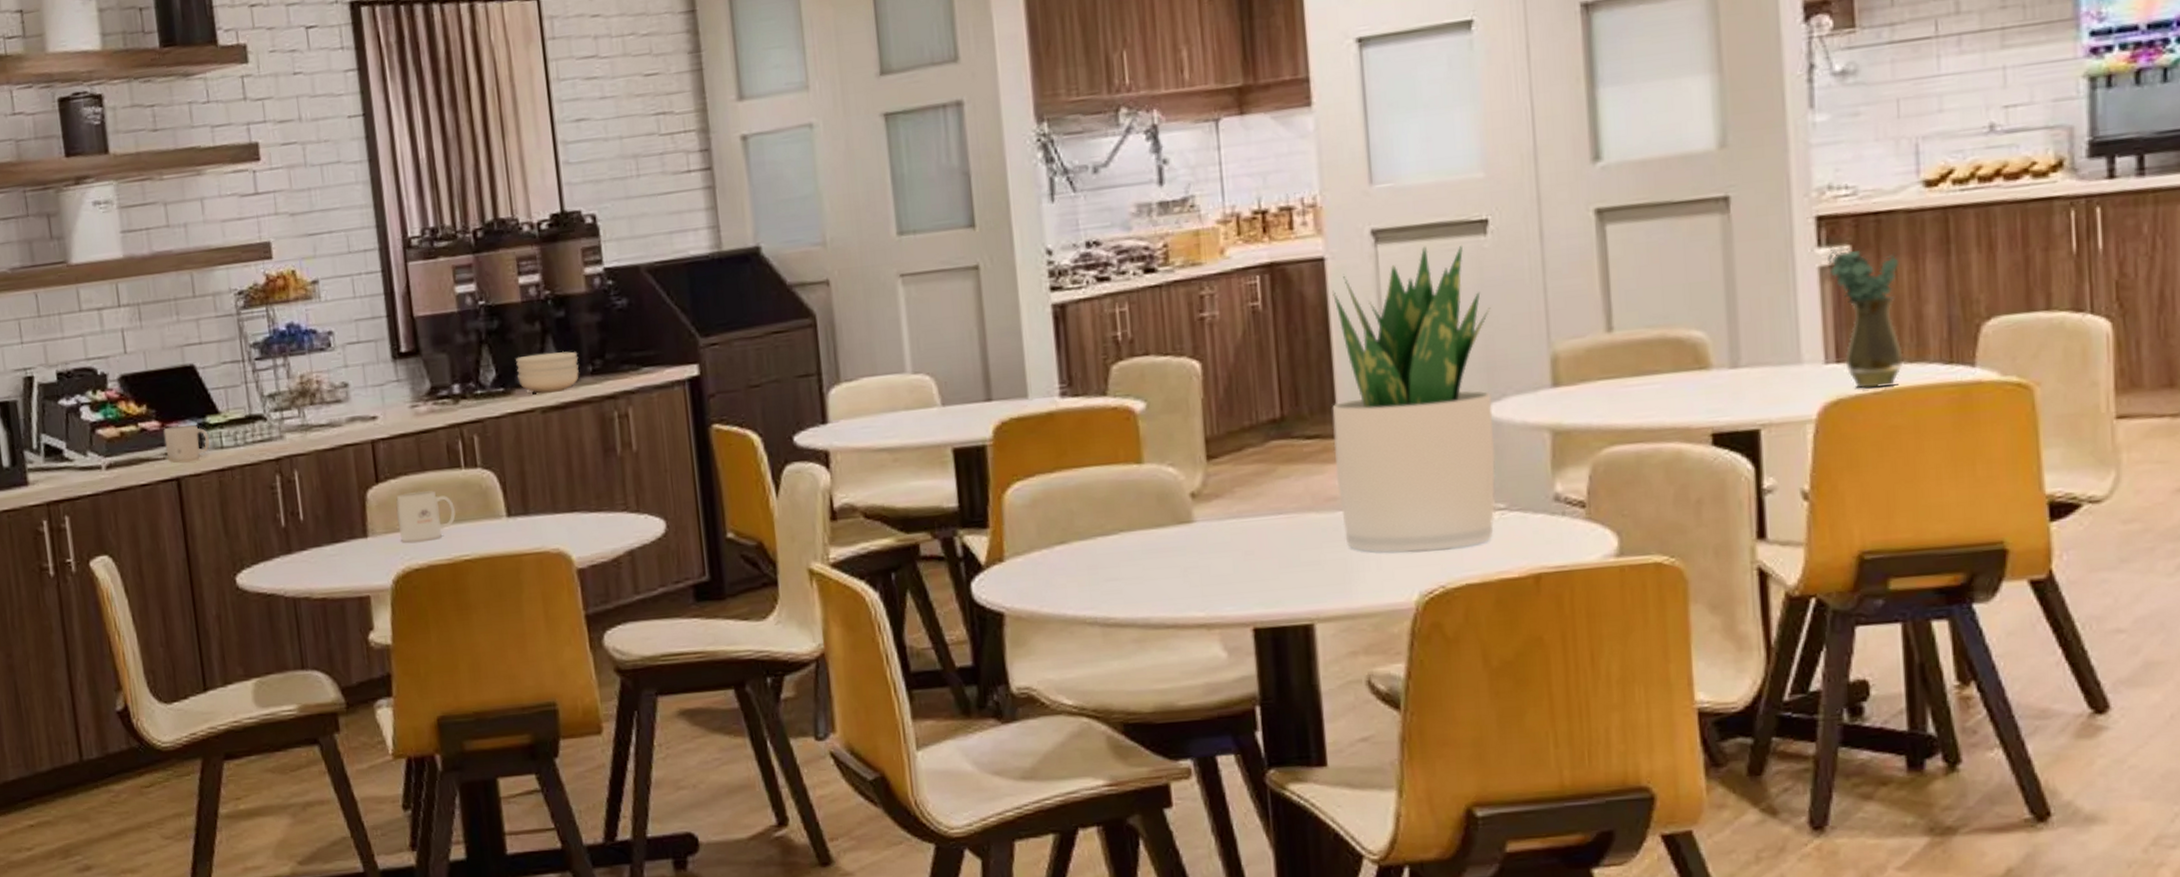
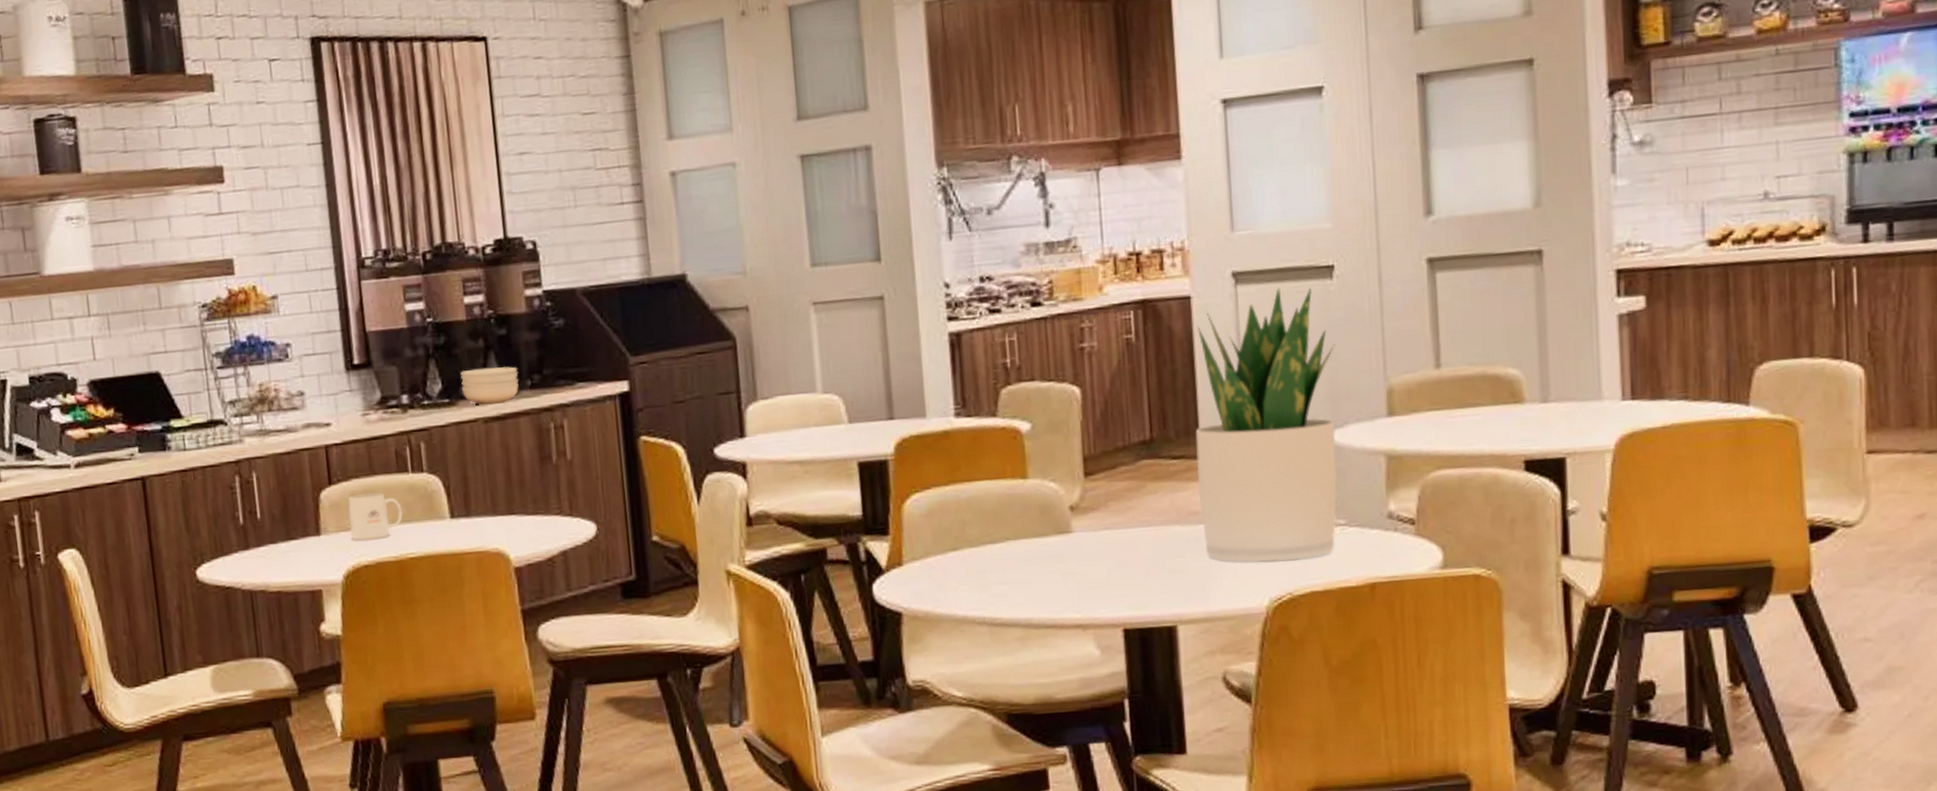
mug: present [163,424,210,464] -> none [129,427,173,464]
vase: present [1827,244,1904,389] -> none [1625,294,1689,423]

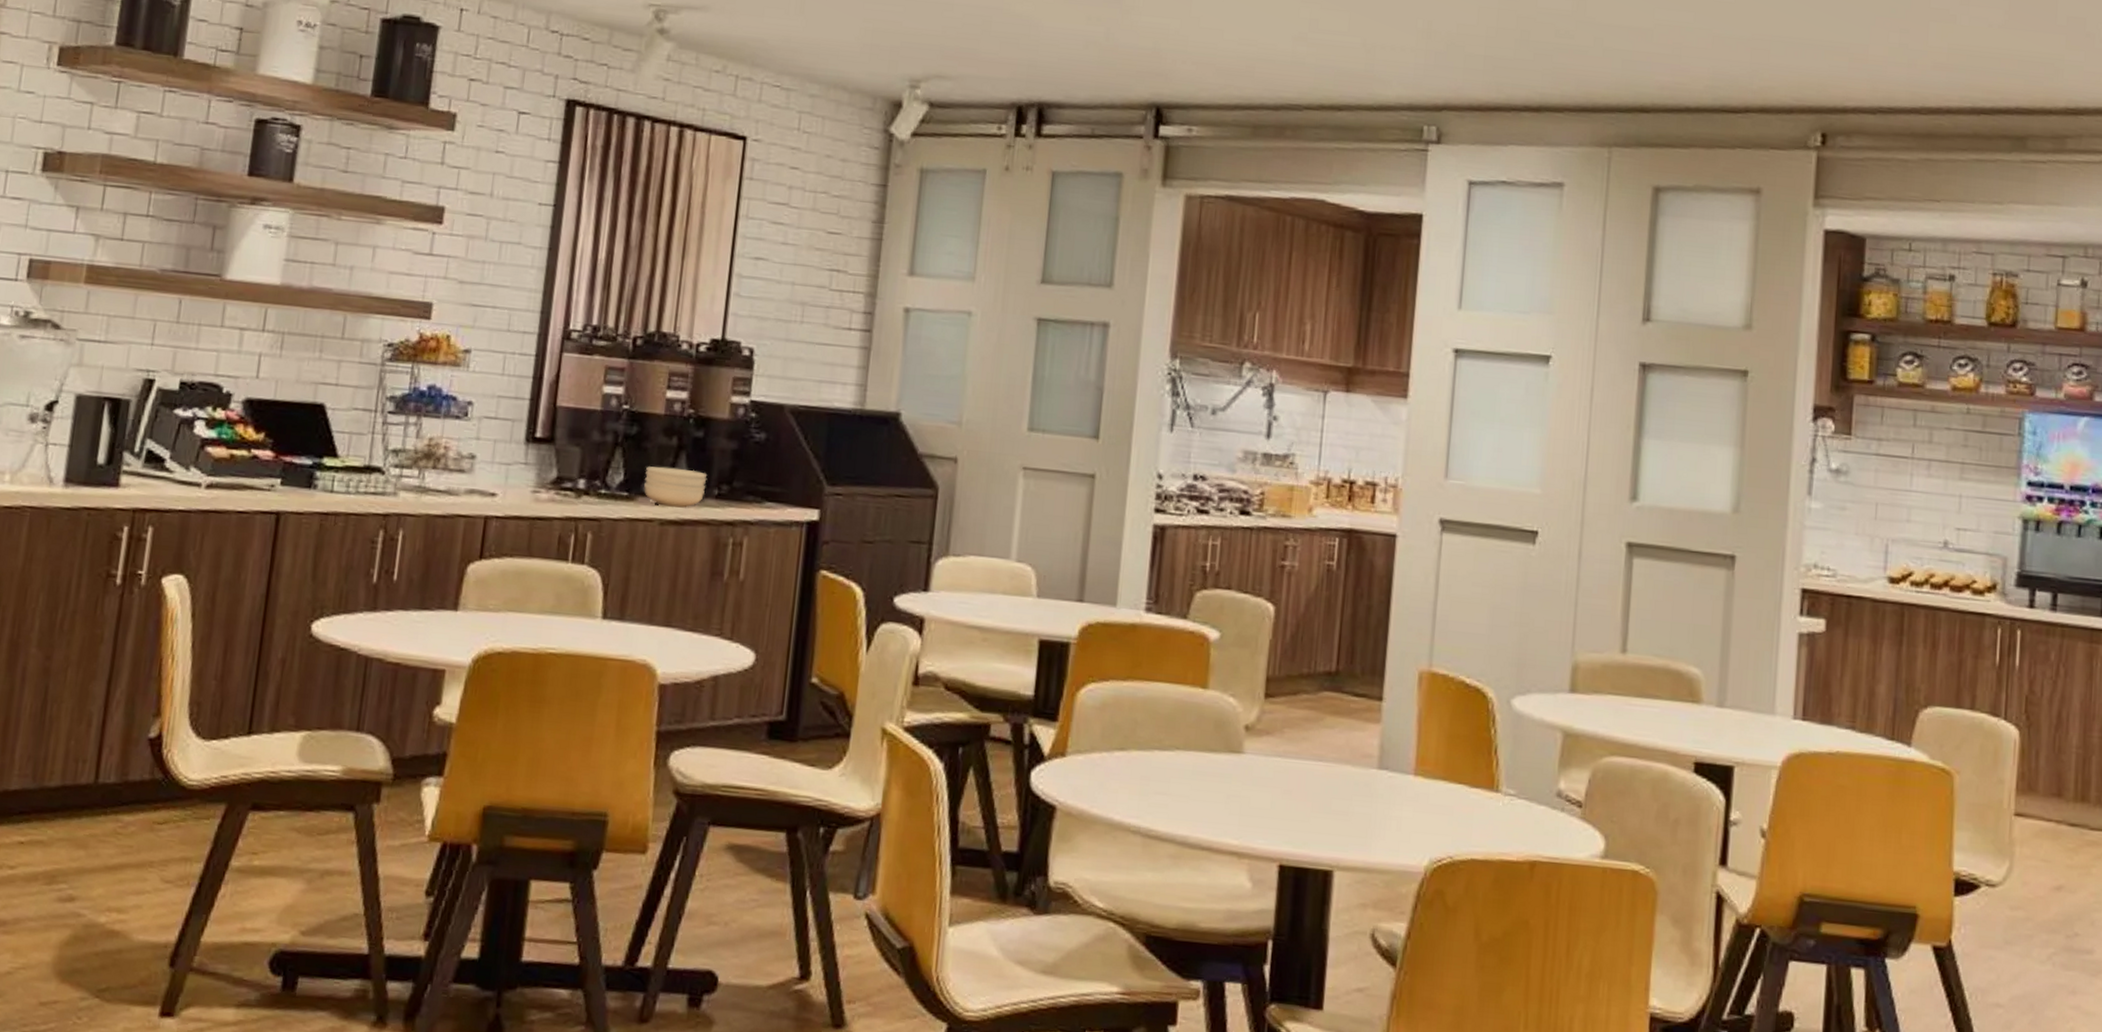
mug: present [347,493,403,542] -> none [490,575,553,628]
planter: present [1195,288,1338,563] -> none [1373,543,1529,825]

